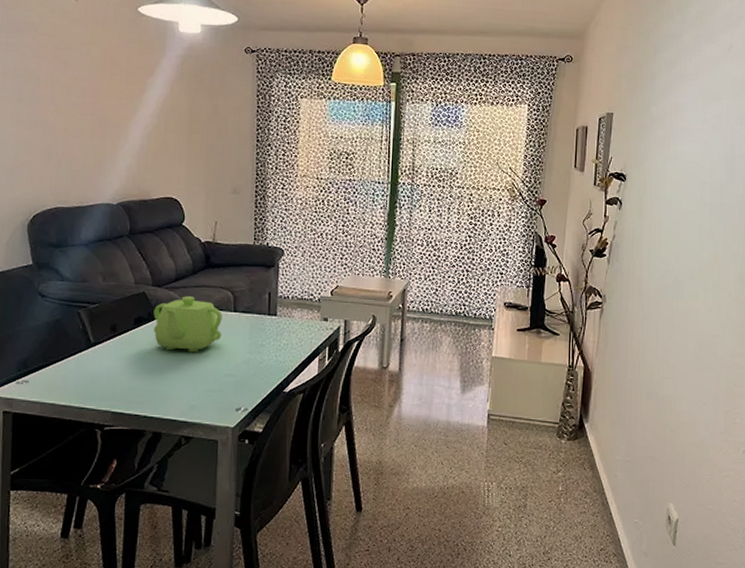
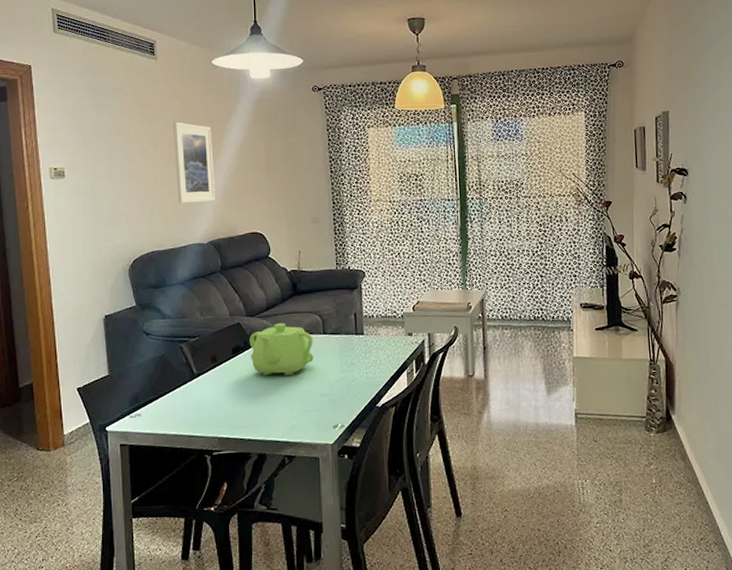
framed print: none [88,69,132,161] -> present [172,121,216,203]

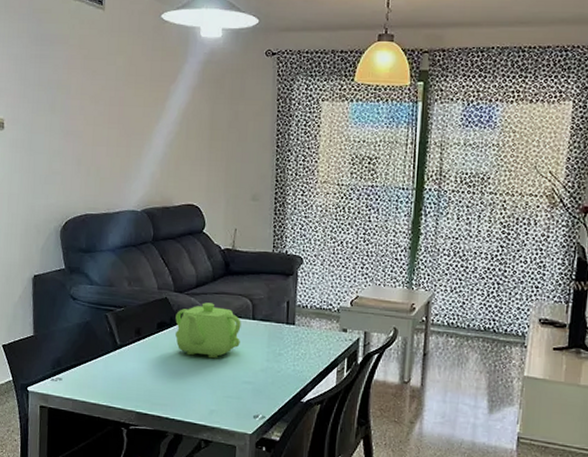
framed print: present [172,121,216,203] -> none [114,78,155,168]

